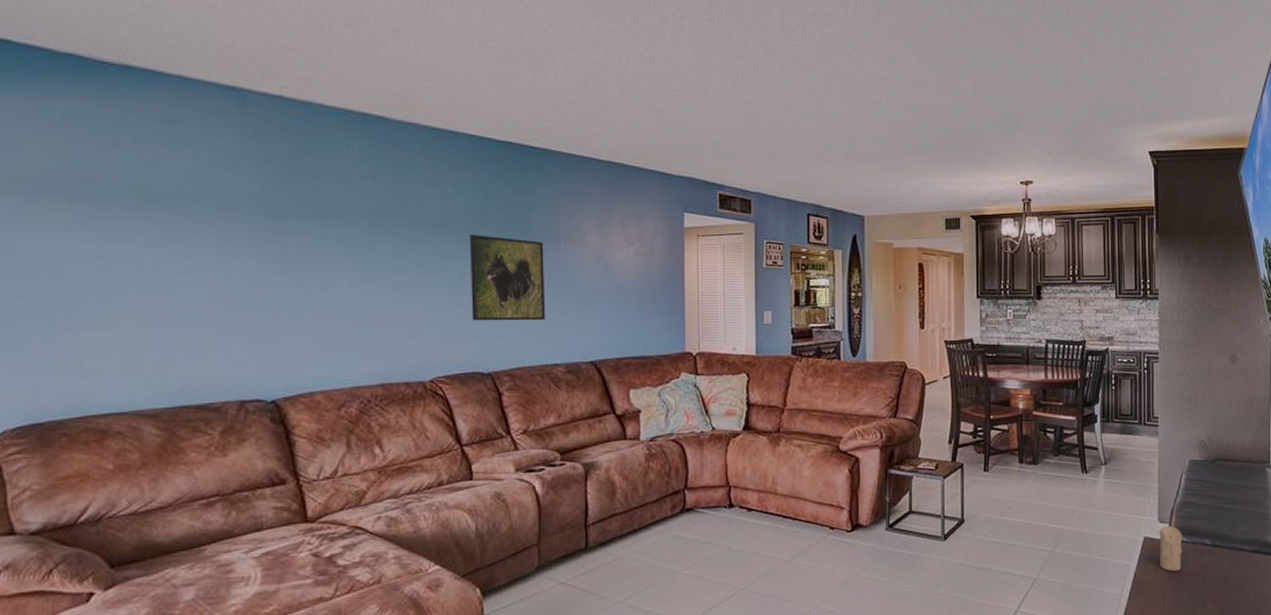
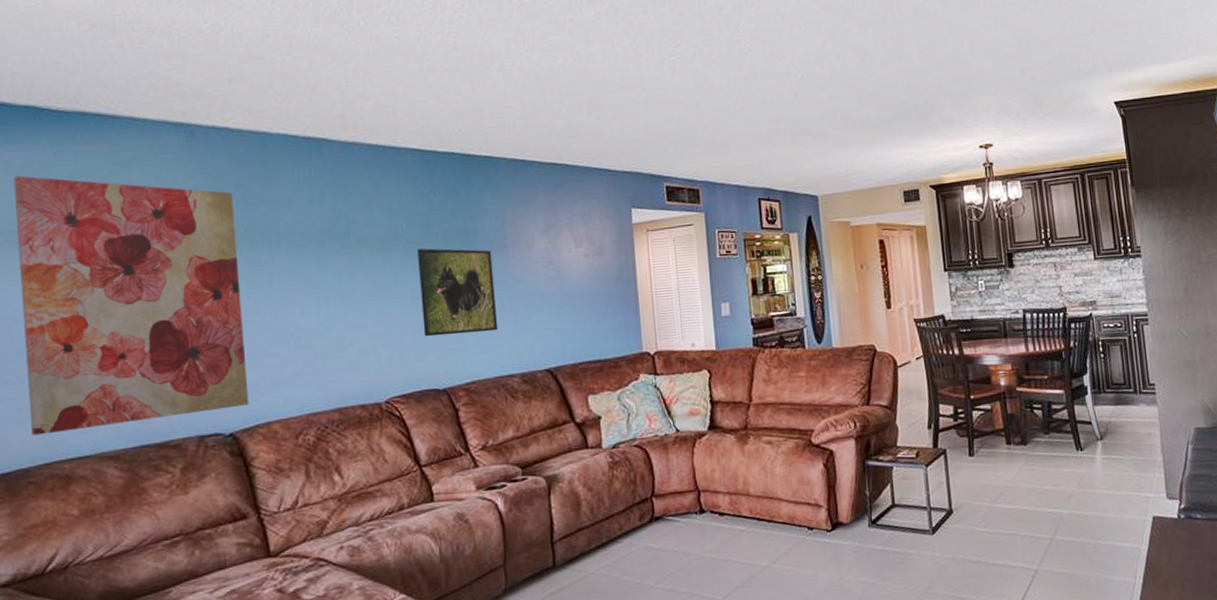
wall art: none [53,125,292,388] -> present [13,175,249,436]
candle: present [1159,526,1183,571] -> none [1169,502,1199,553]

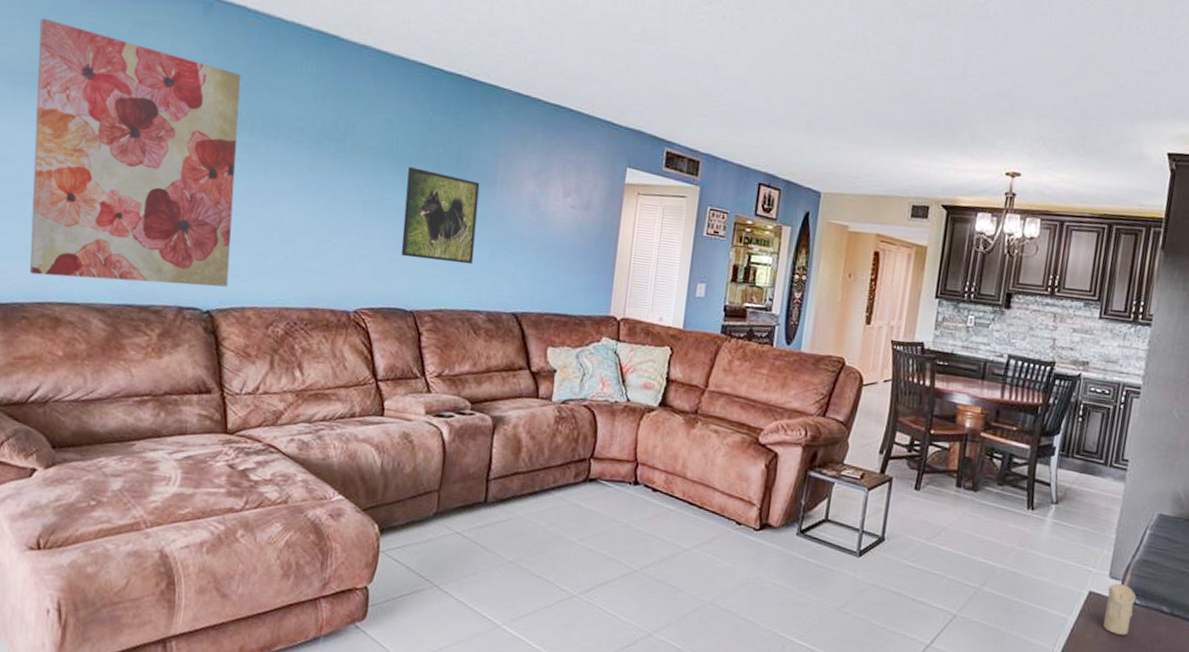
candle: none [1169,502,1199,553] -> present [1103,583,1137,635]

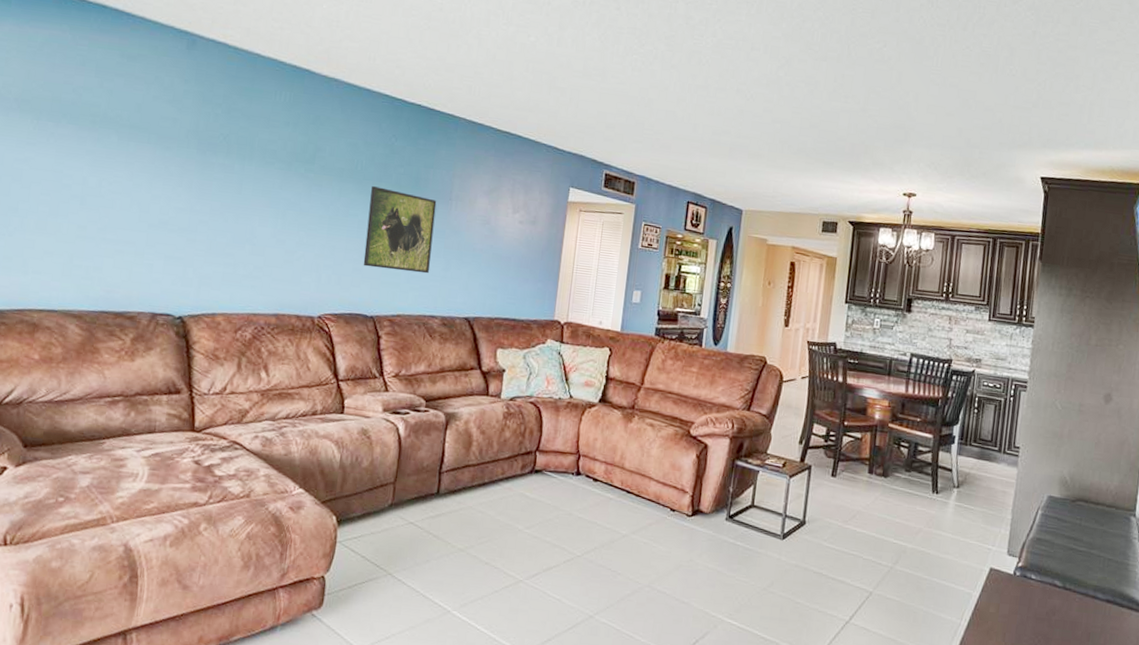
wall art: present [29,18,241,287] -> none [11,51,220,295]
candle: present [1103,583,1137,635] -> none [1004,560,1032,608]

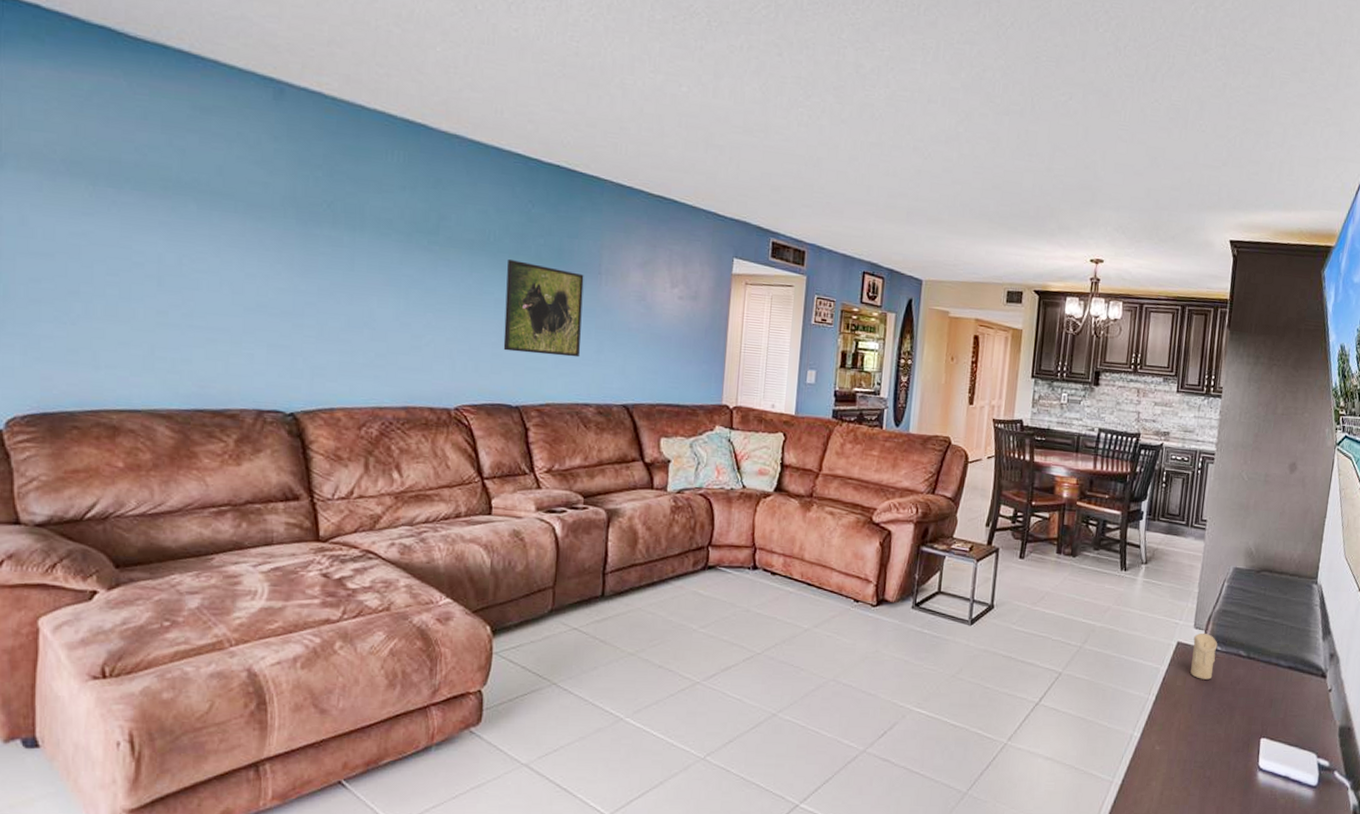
candle: none [1004,560,1032,608] -> present [1190,632,1218,680]

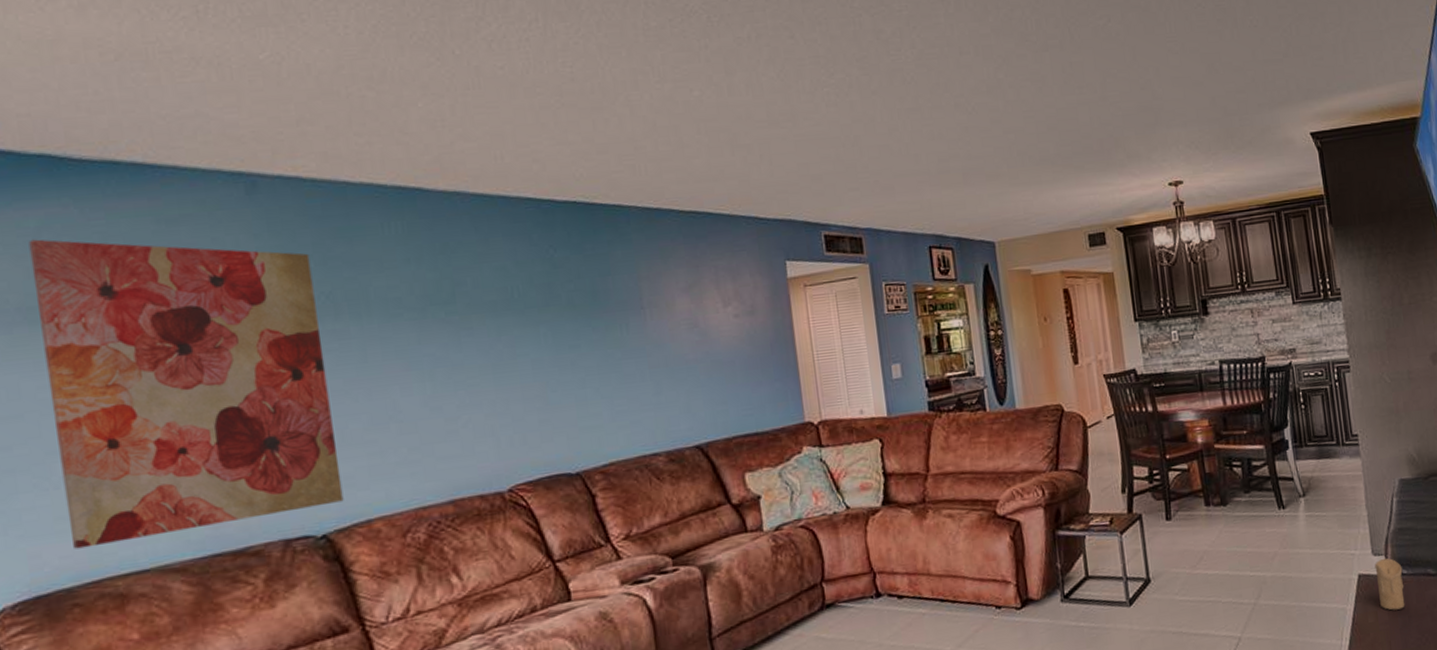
wall art: none [79,101,319,388] -> present [28,239,344,549]
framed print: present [503,260,584,358] -> none [538,312,638,415]

